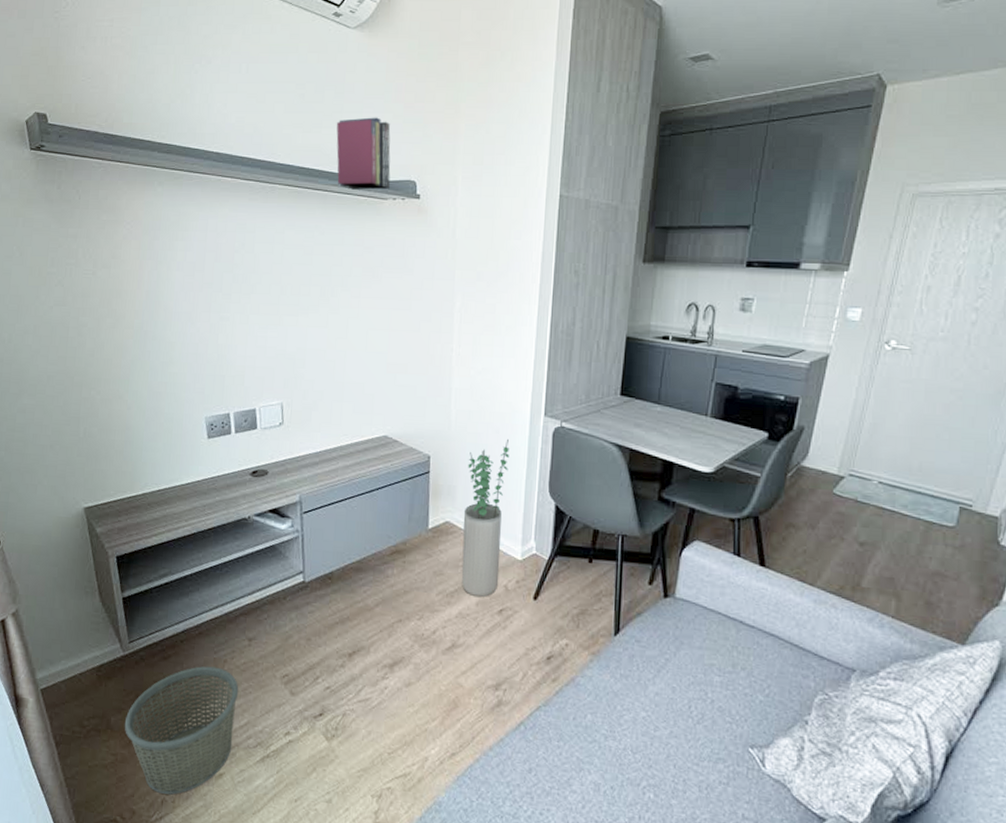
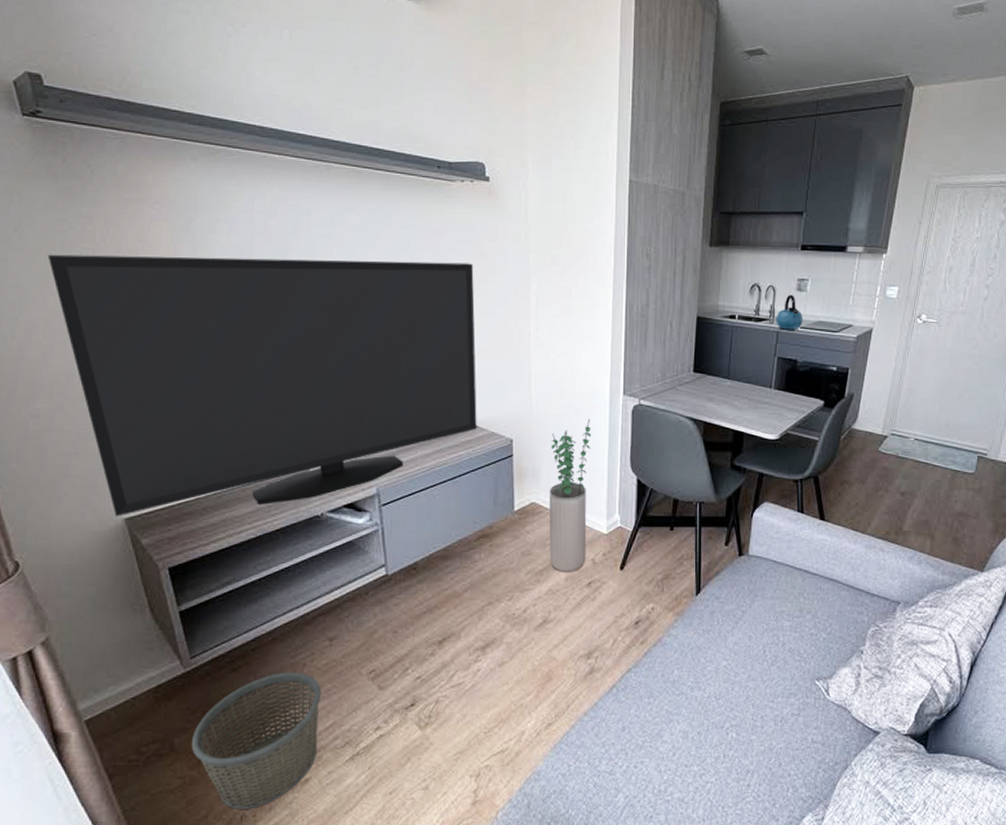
television: none [40,269,401,505] -> present [47,254,477,517]
books: present [336,117,391,190] -> none [395,95,457,171]
kettle: none [714,316,747,354] -> present [776,295,804,330]

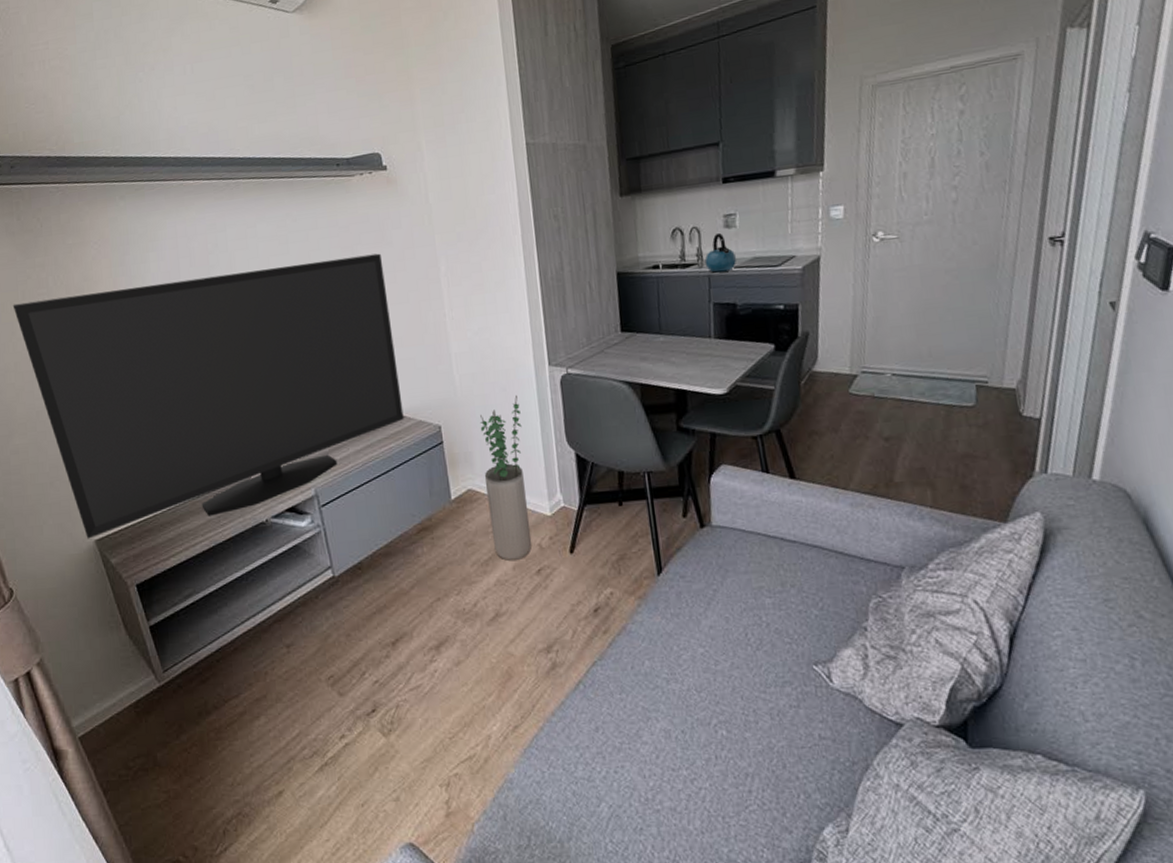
basket: present [191,672,322,809] -> none [171,681,287,824]

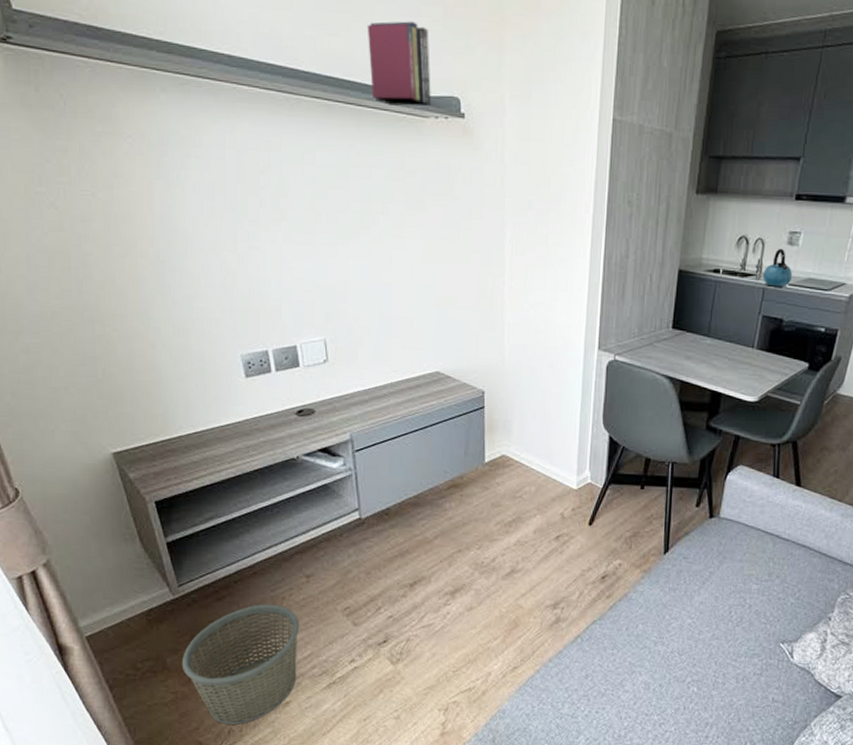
television: present [12,253,404,539] -> none [26,188,449,451]
basket: none [171,681,287,824] -> present [181,604,300,725]
books: none [290,96,355,172] -> present [367,21,431,106]
vase: present [480,394,532,562] -> none [518,372,564,526]

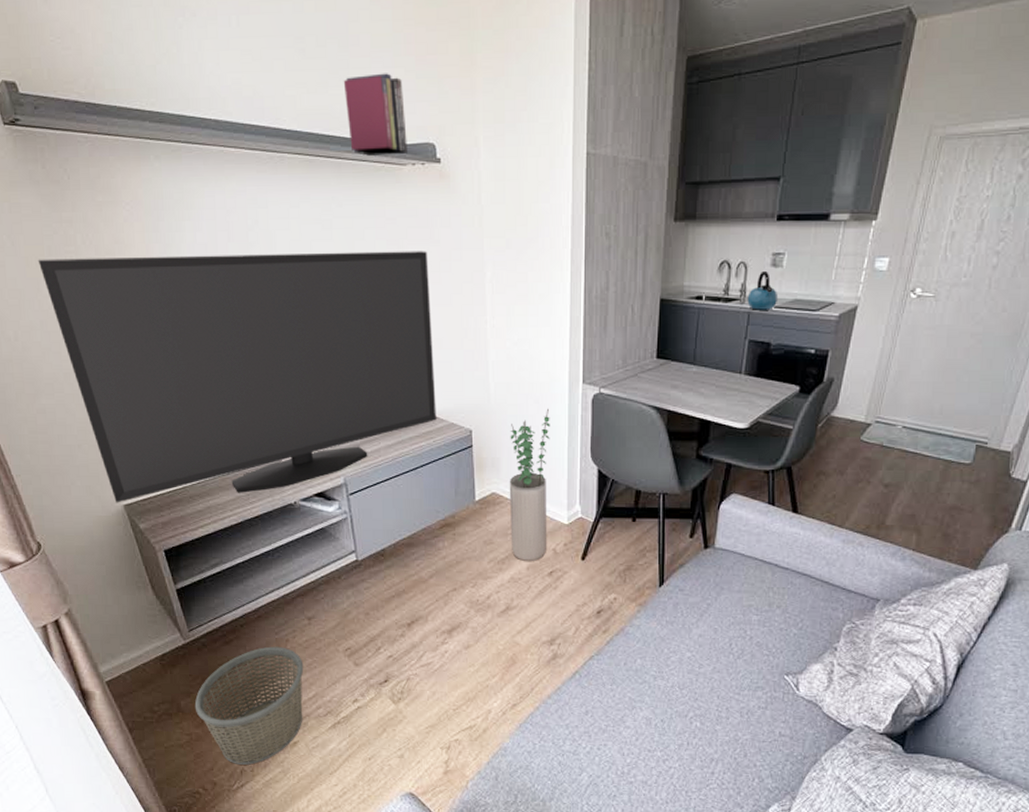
television: none [26,188,449,451] -> present [38,251,437,503]
vase: none [518,372,564,526] -> present [509,408,550,562]

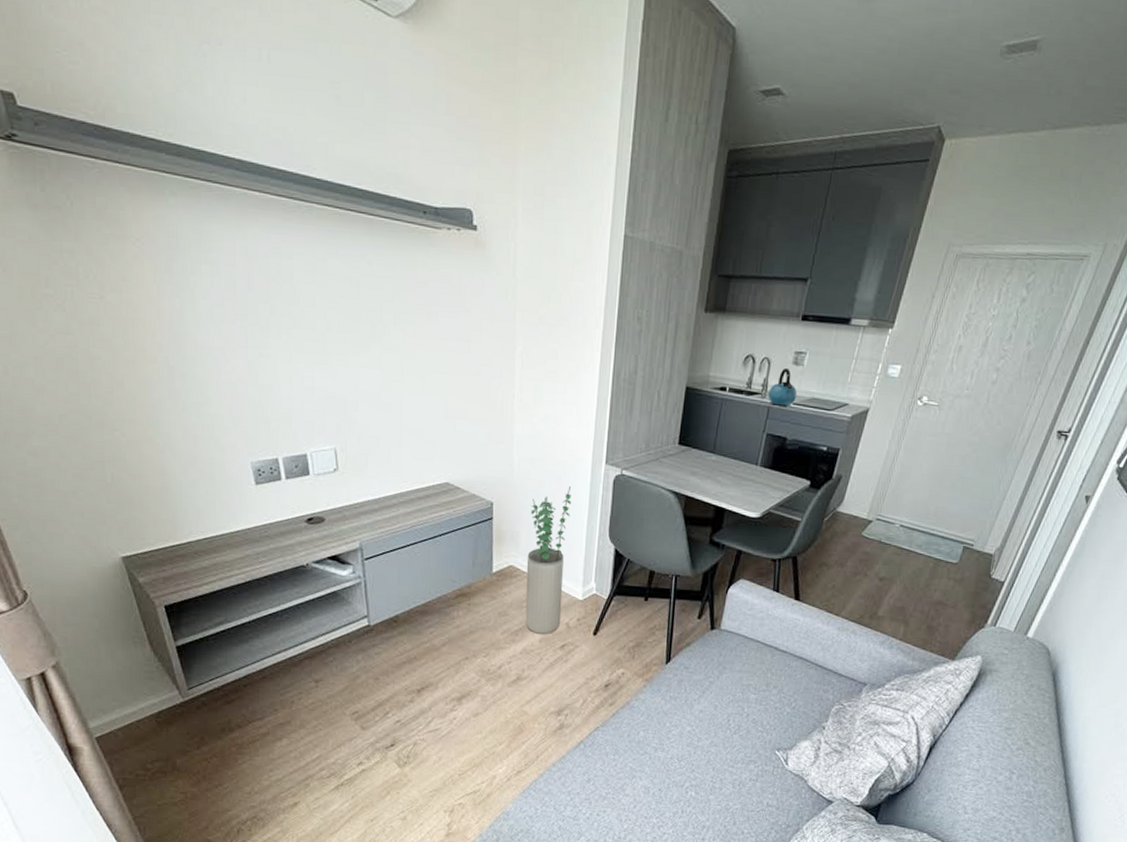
television: present [38,251,437,503] -> none [33,290,459,555]
basket: present [194,646,304,765] -> none [191,707,309,824]
books: present [343,73,407,156] -> none [379,130,444,217]

